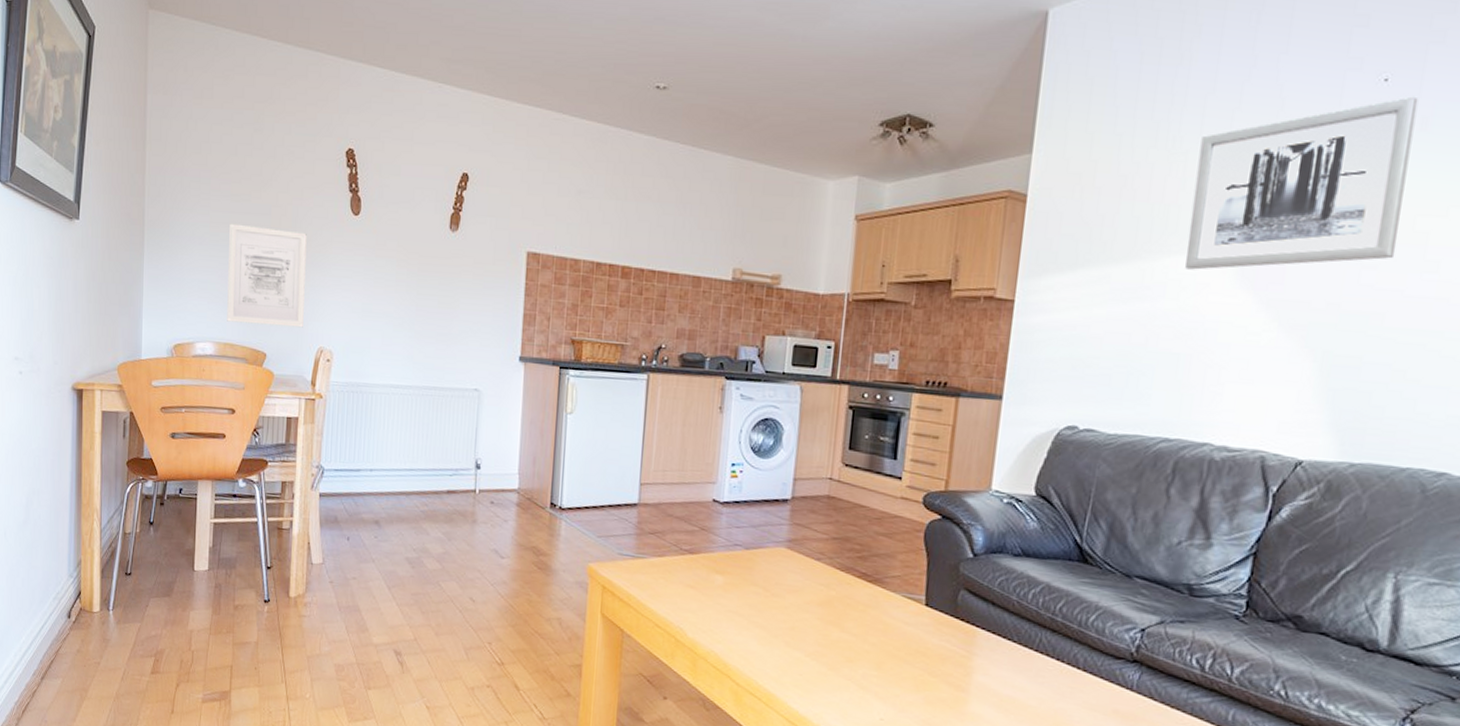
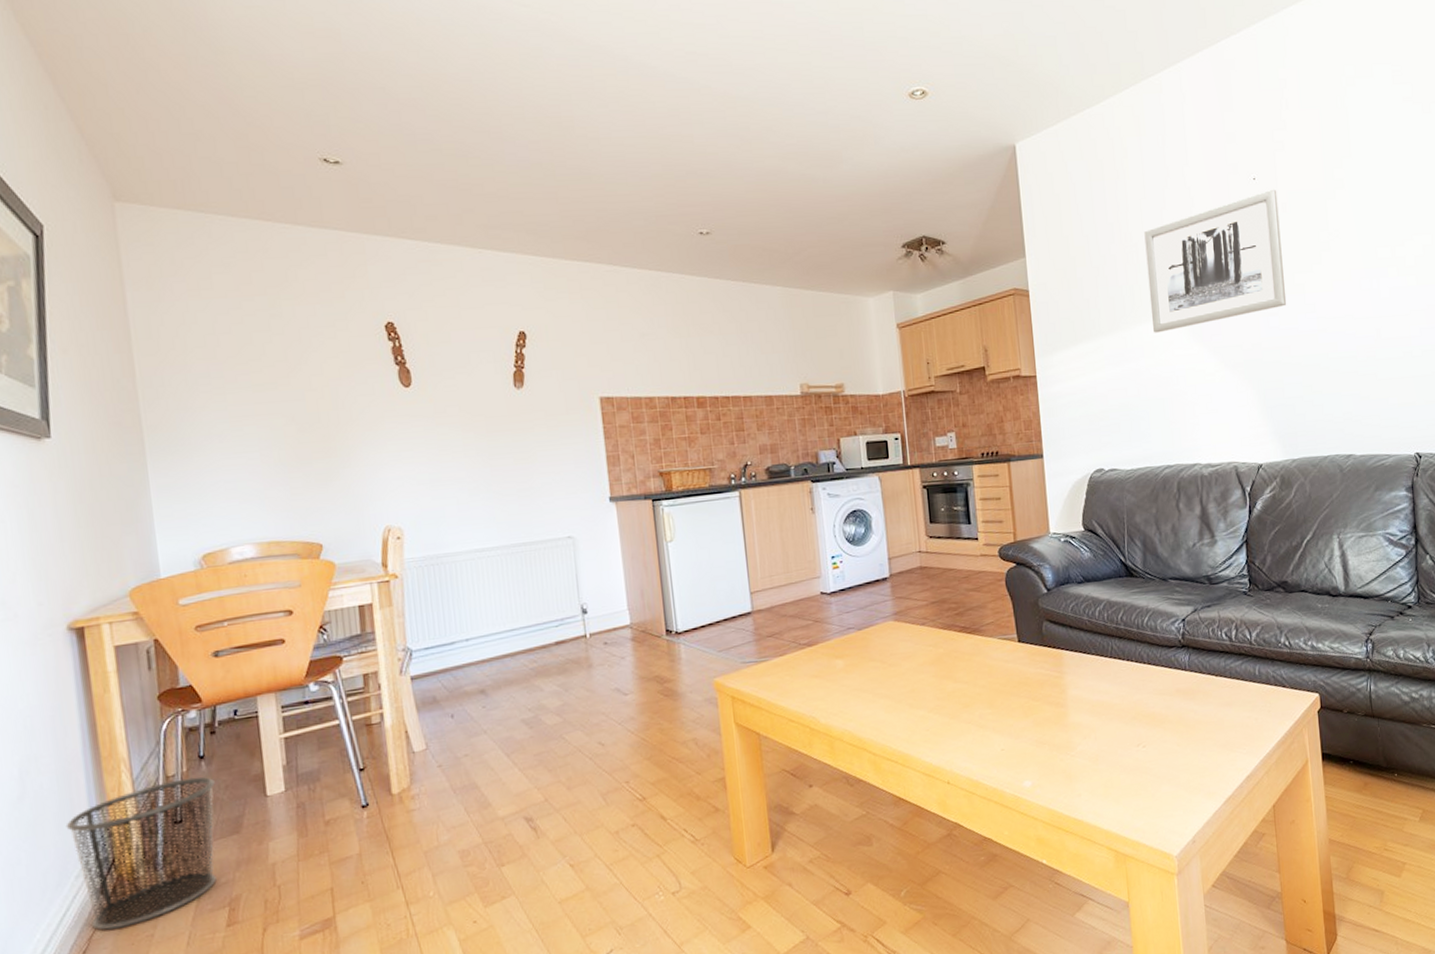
waste bin: none [52,537,158,651] -> present [66,777,217,930]
wall art: present [227,223,307,328] -> none [255,412,363,519]

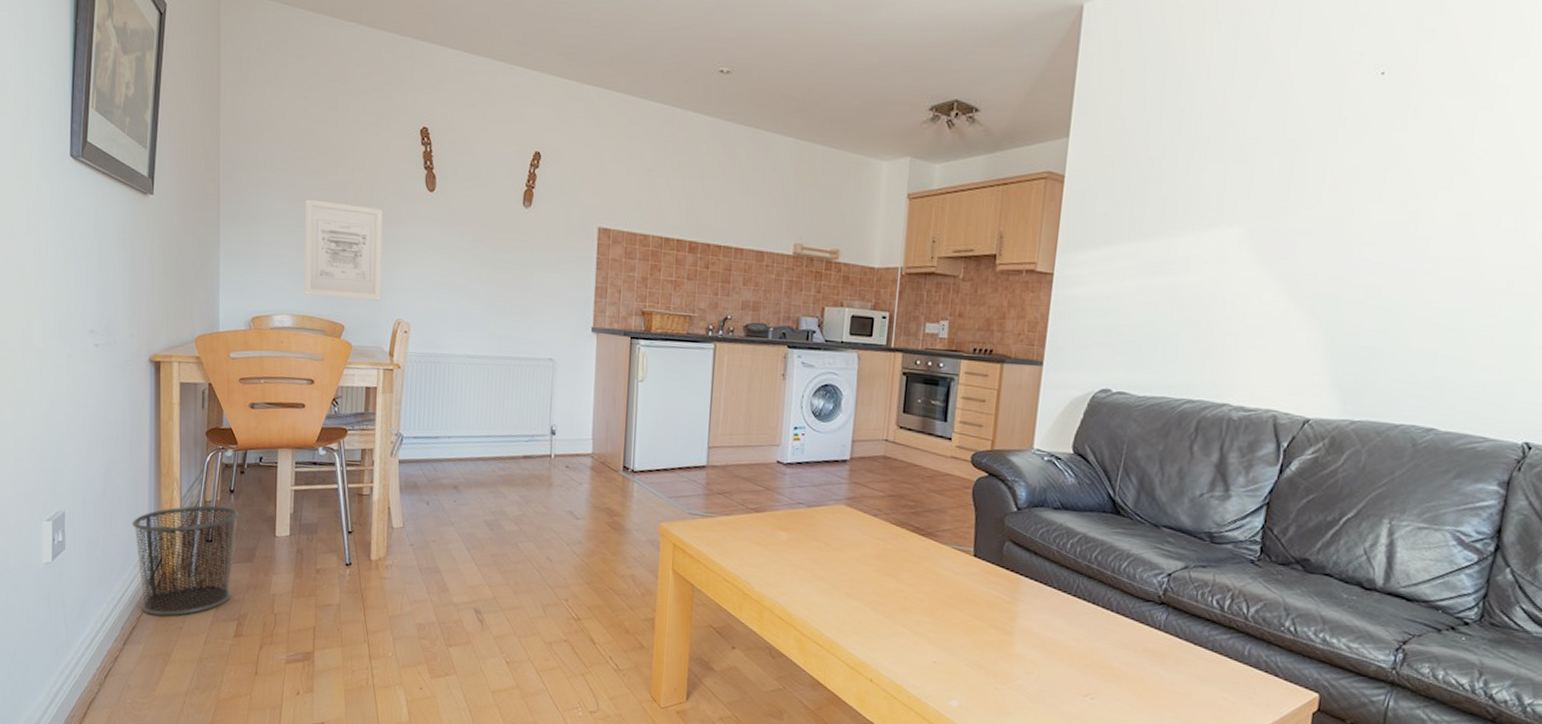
wall art: none [255,412,363,519] -> present [304,199,383,301]
wall art: present [1144,189,1287,333] -> none [1206,88,1411,246]

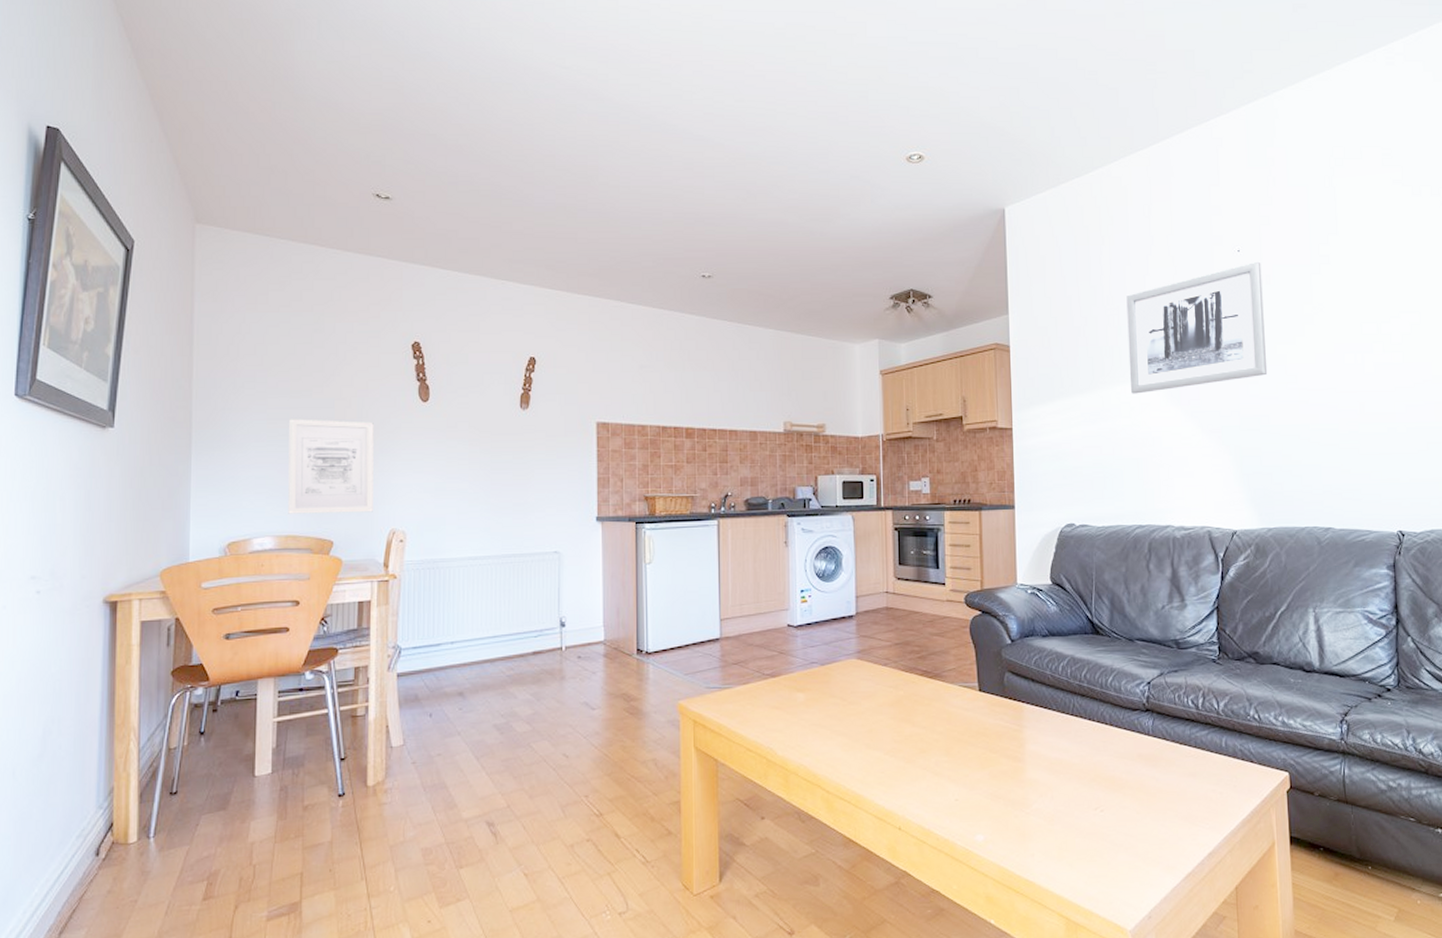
waste bin: present [131,505,239,616] -> none [75,751,210,891]
wall art: none [1206,88,1411,246] -> present [1126,261,1268,394]

